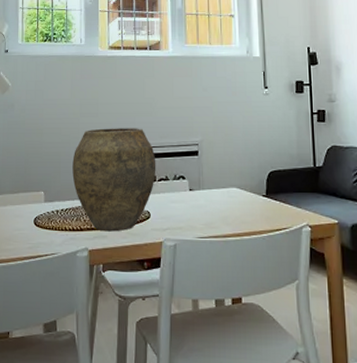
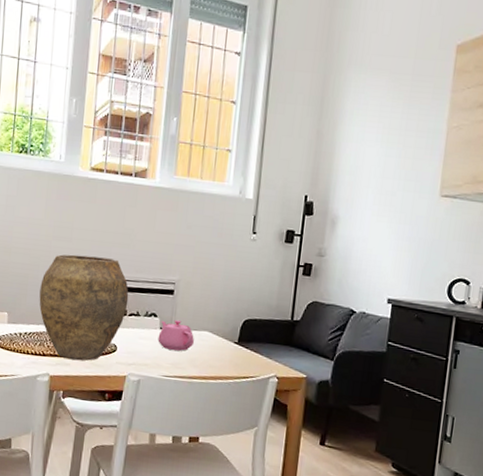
teapot: none [188,179,223,210] -> present [158,319,194,351]

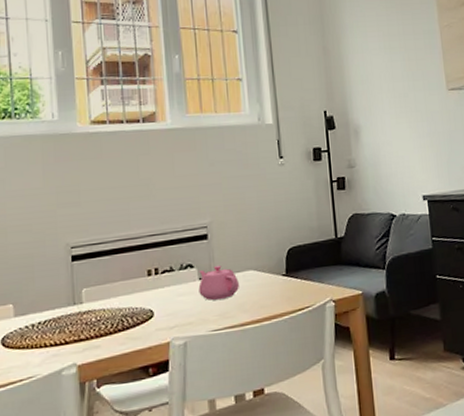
vase: present [39,254,129,361] -> none [50,214,158,341]

